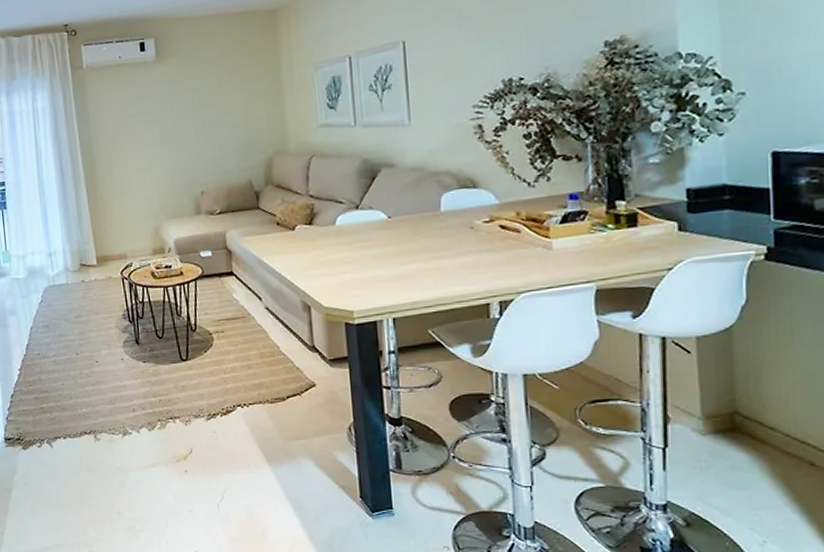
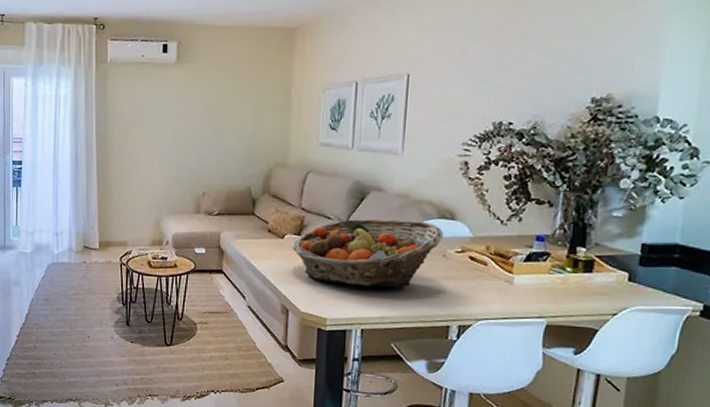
fruit basket: none [304,193,467,272] -> present [292,219,443,287]

